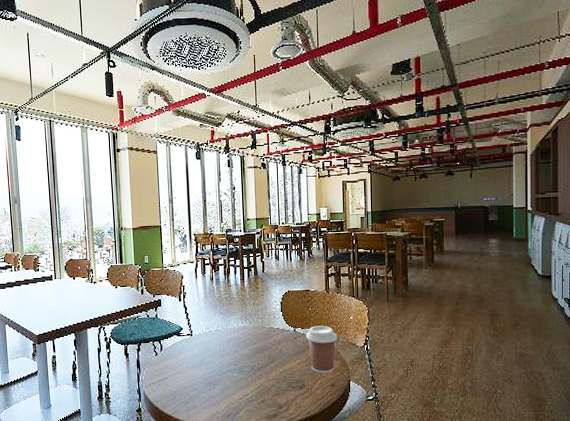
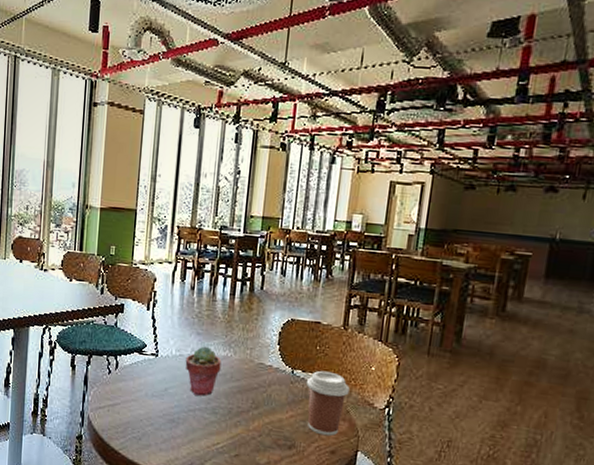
potted succulent: none [214,322,242,361] -> present [185,346,222,396]

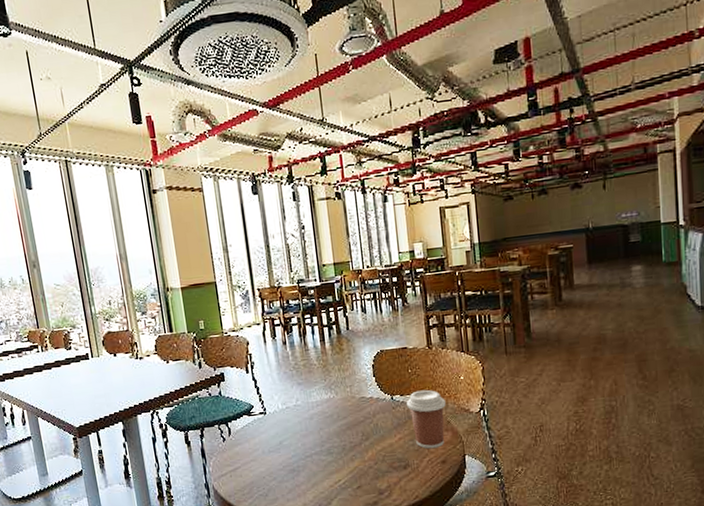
potted succulent: present [185,346,222,396] -> none [292,394,327,442]

